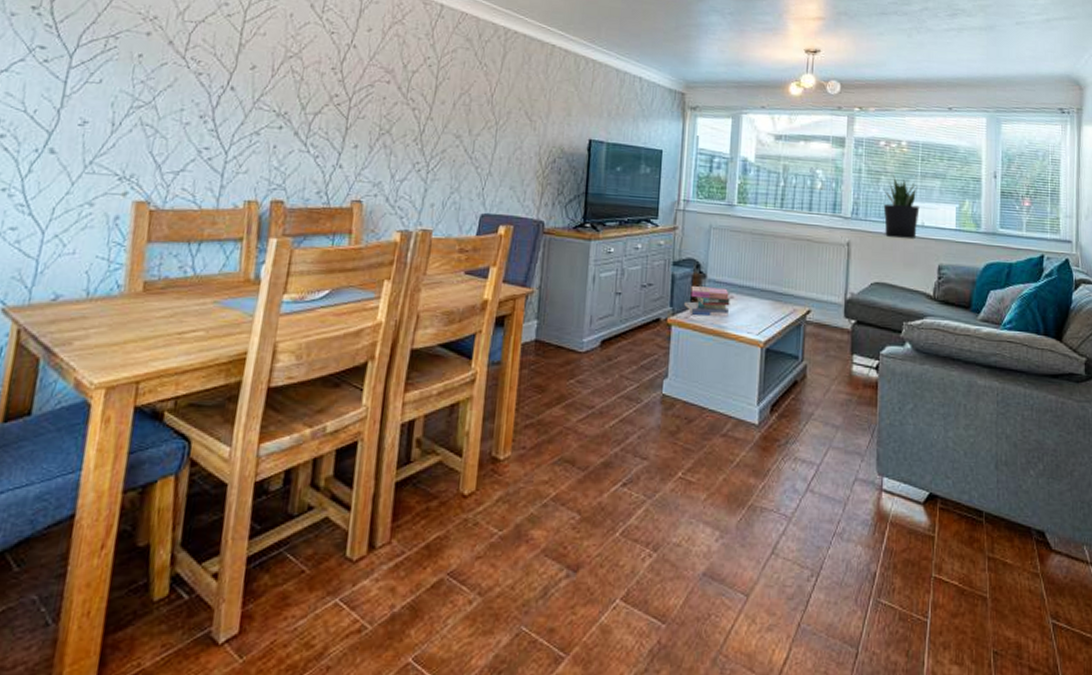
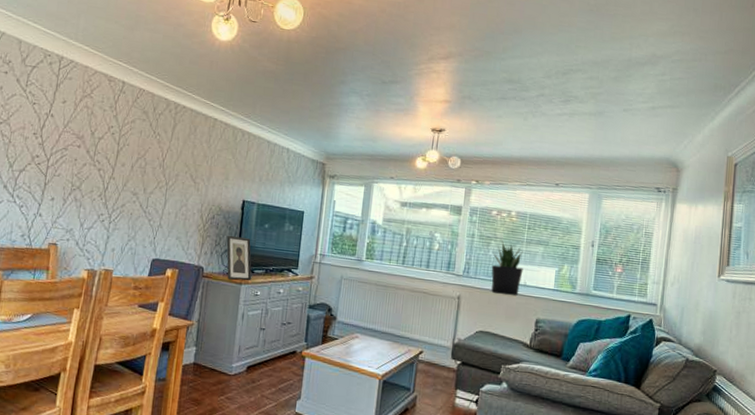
picture frame: none [571,181,603,236] -> present [226,235,252,281]
books: present [684,286,730,318] -> none [317,326,356,354]

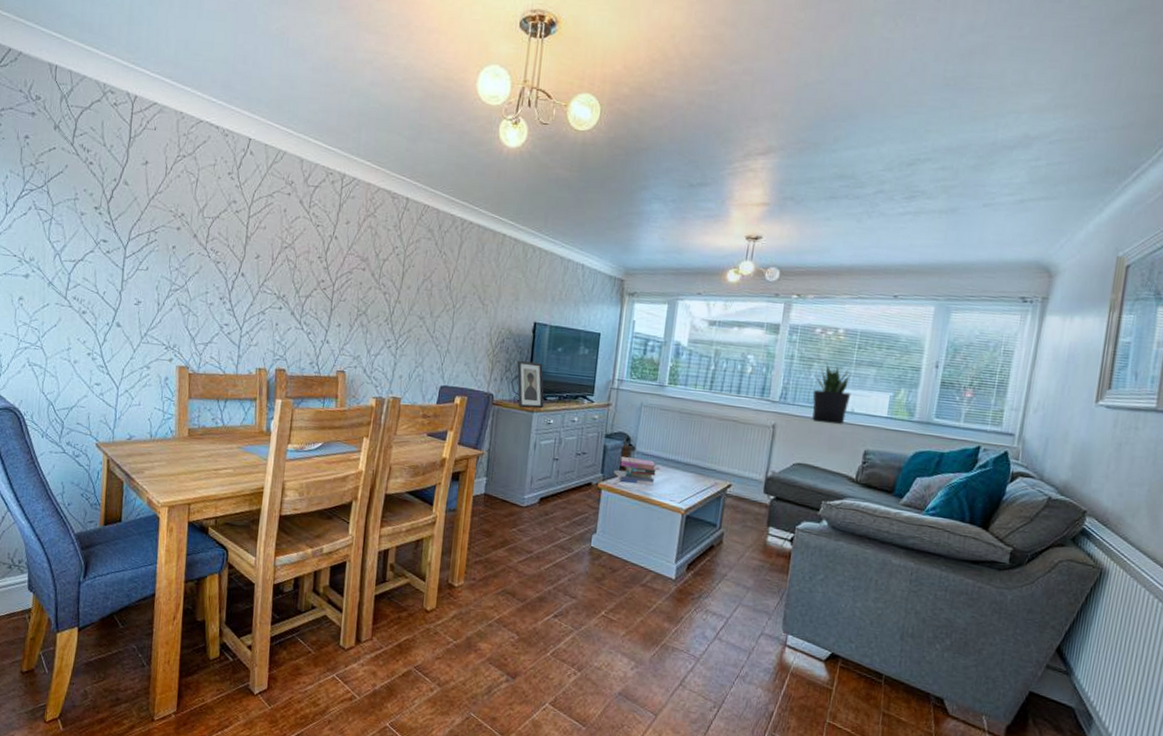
books: none [317,326,356,354] -> present [614,457,656,486]

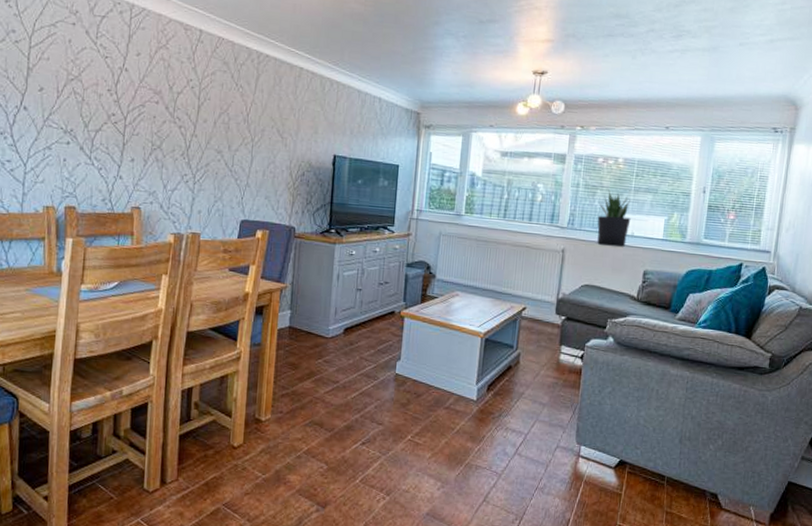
picture frame: present [517,360,544,409] -> none [318,192,346,241]
books: present [614,457,656,486] -> none [415,285,456,312]

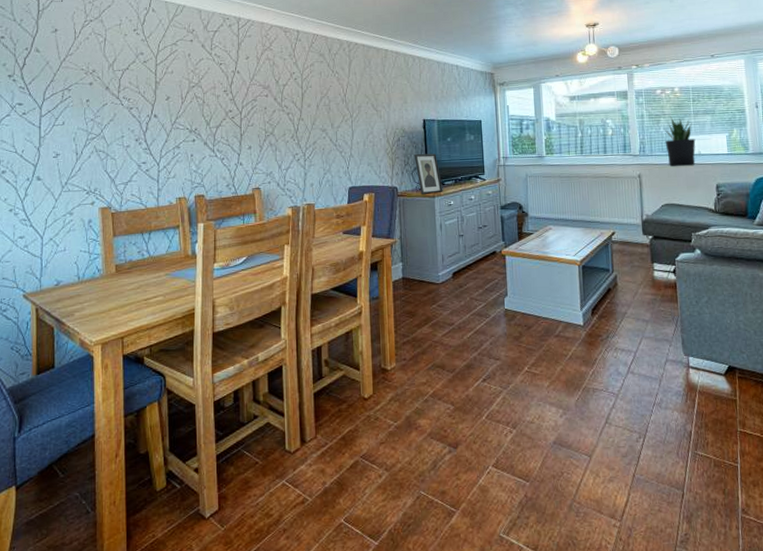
picture frame: none [318,192,346,241] -> present [414,153,443,194]

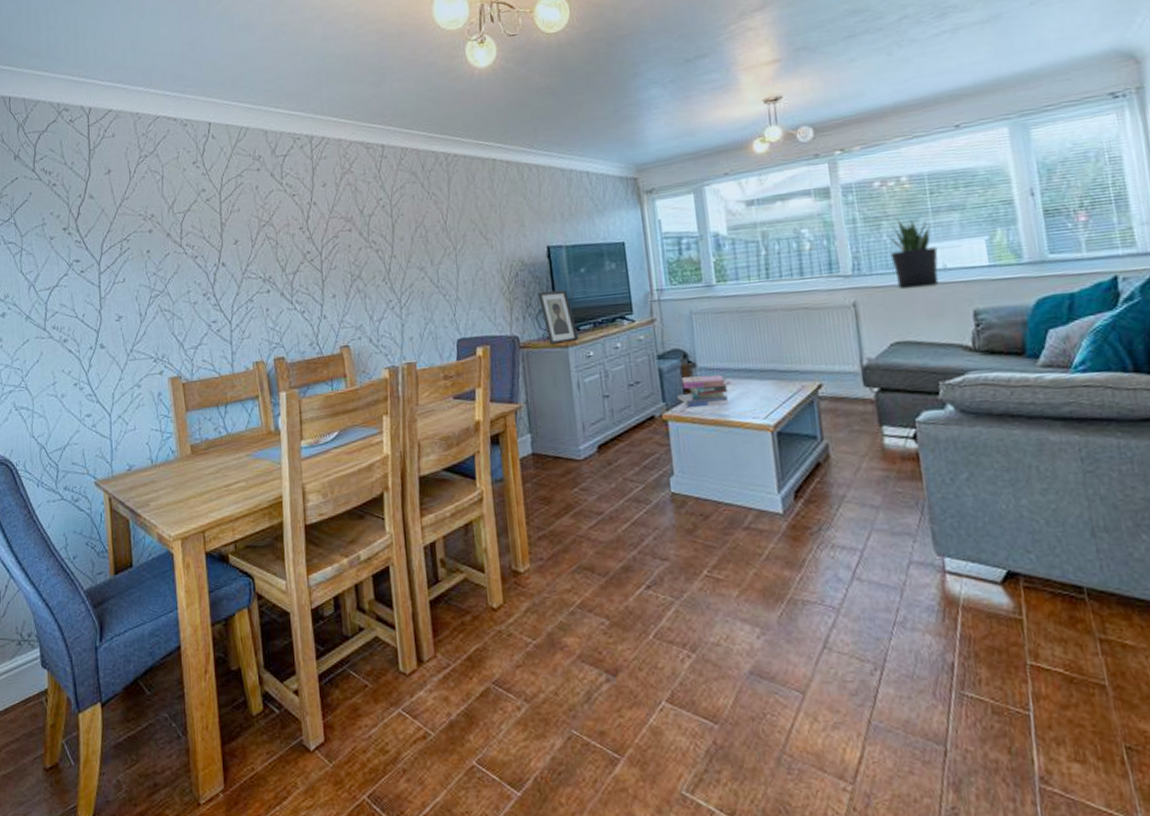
books: none [513,222,550,246] -> present [677,374,728,407]

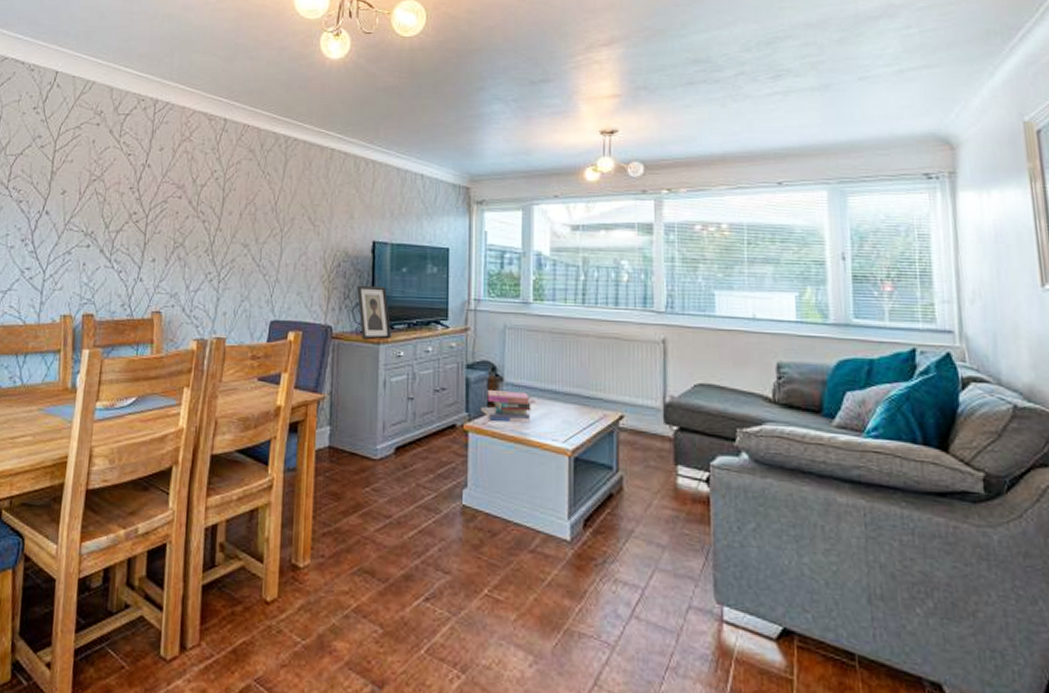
planter: present [889,217,939,290] -> none [703,262,749,335]

